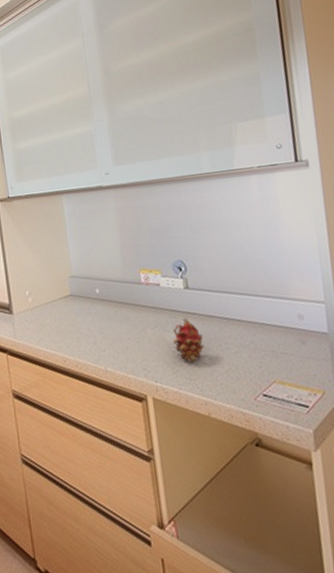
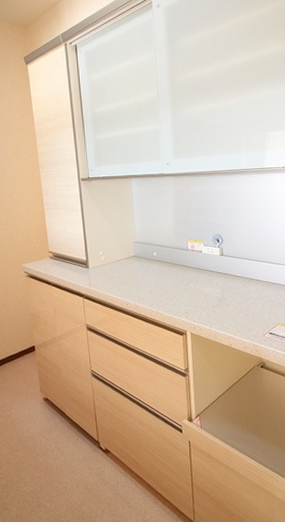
fruit: present [173,317,204,363] -> none [209,276,231,309]

